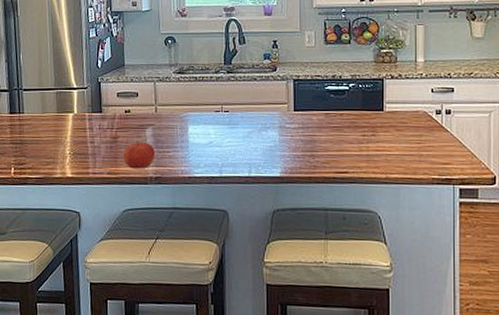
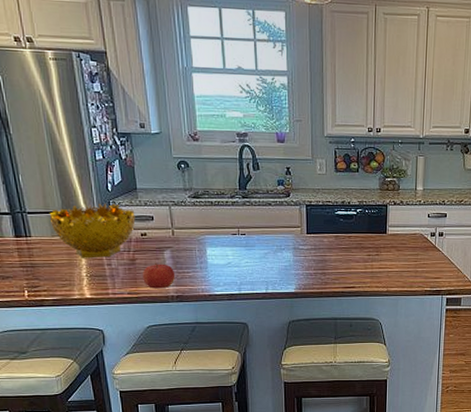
decorative bowl: none [42,79,121,136] -> present [49,203,135,259]

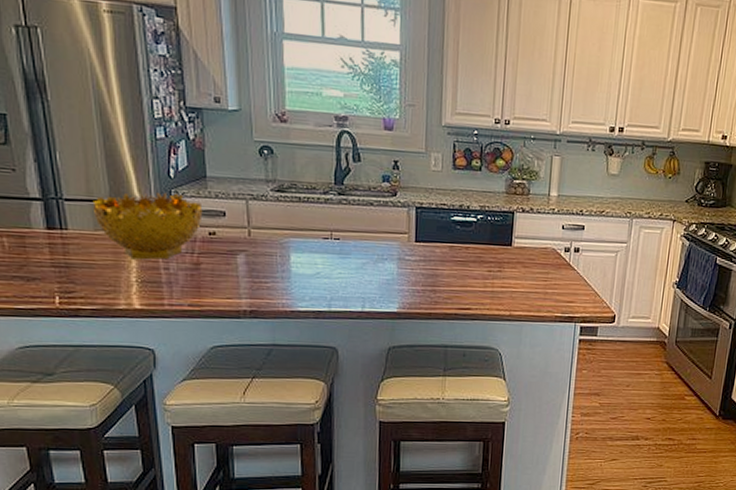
fruit: present [143,262,176,289] -> none [209,268,250,301]

